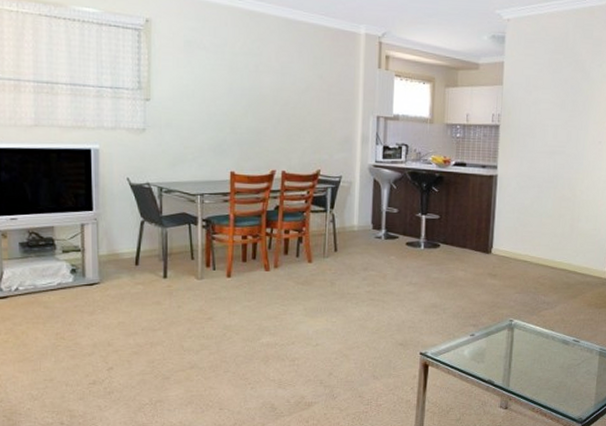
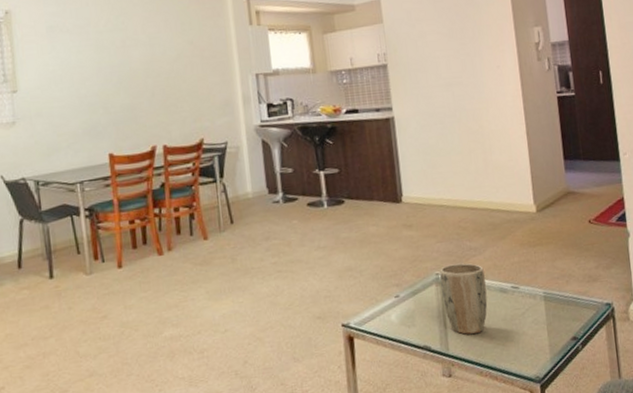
plant pot: none [511,314,552,376] -> present [440,263,488,335]

